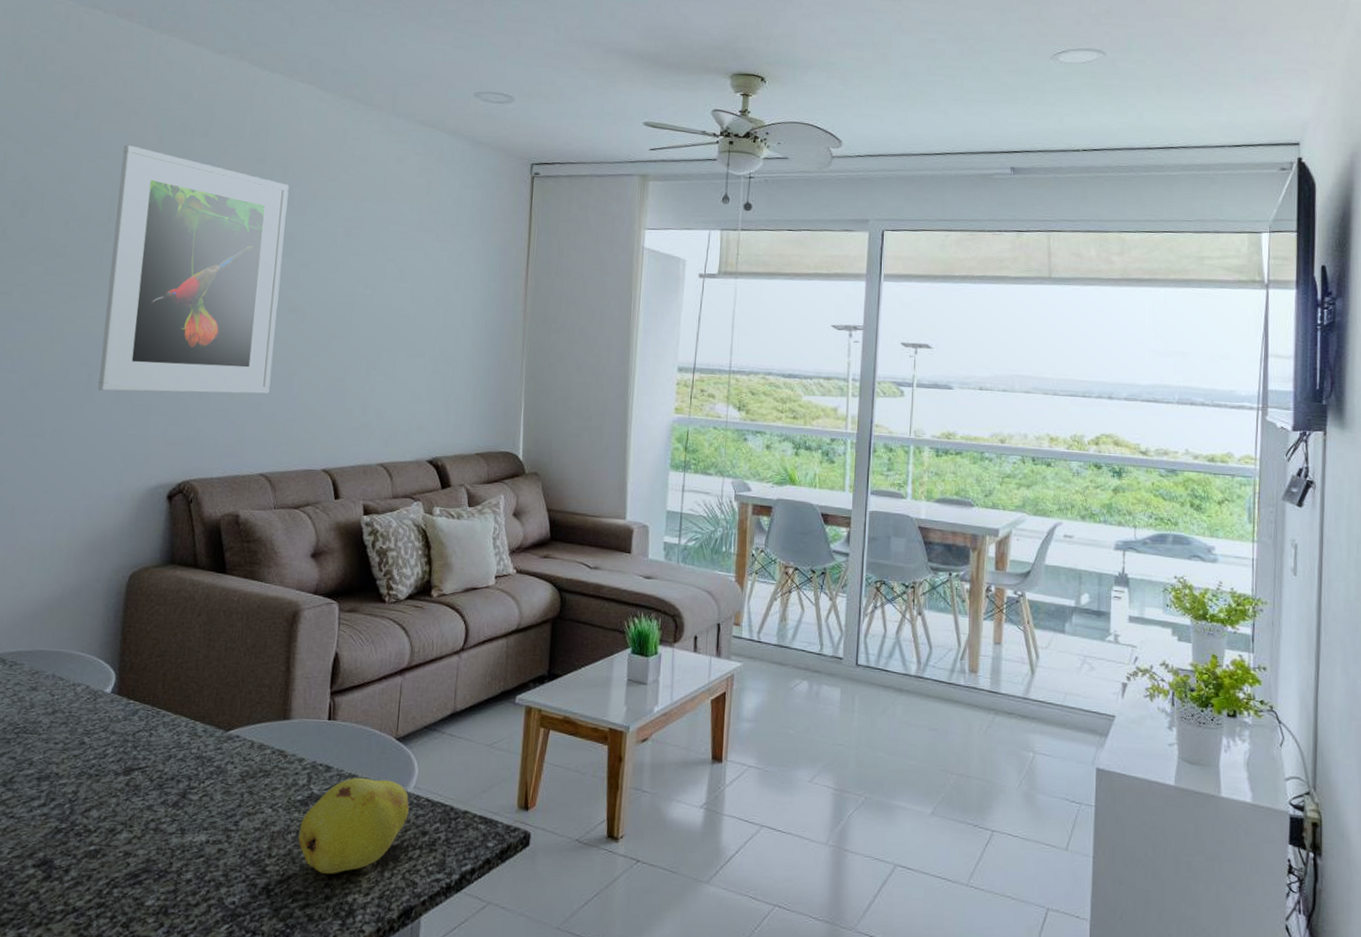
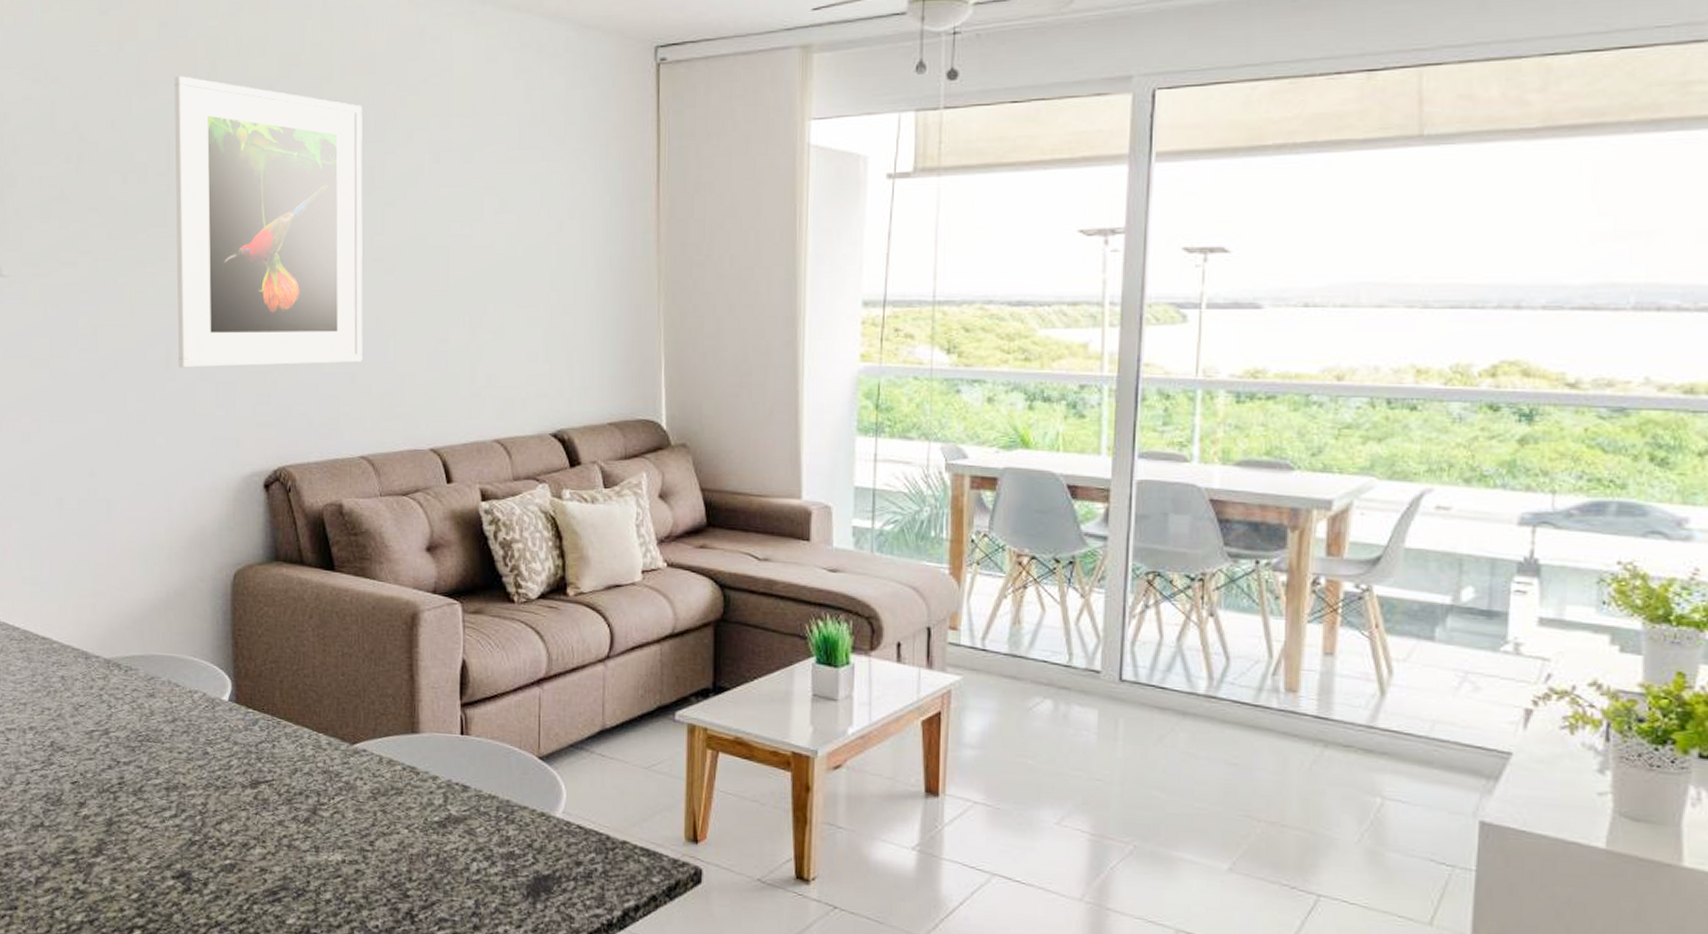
fruit: present [298,777,409,874] -> none [439,799,559,903]

